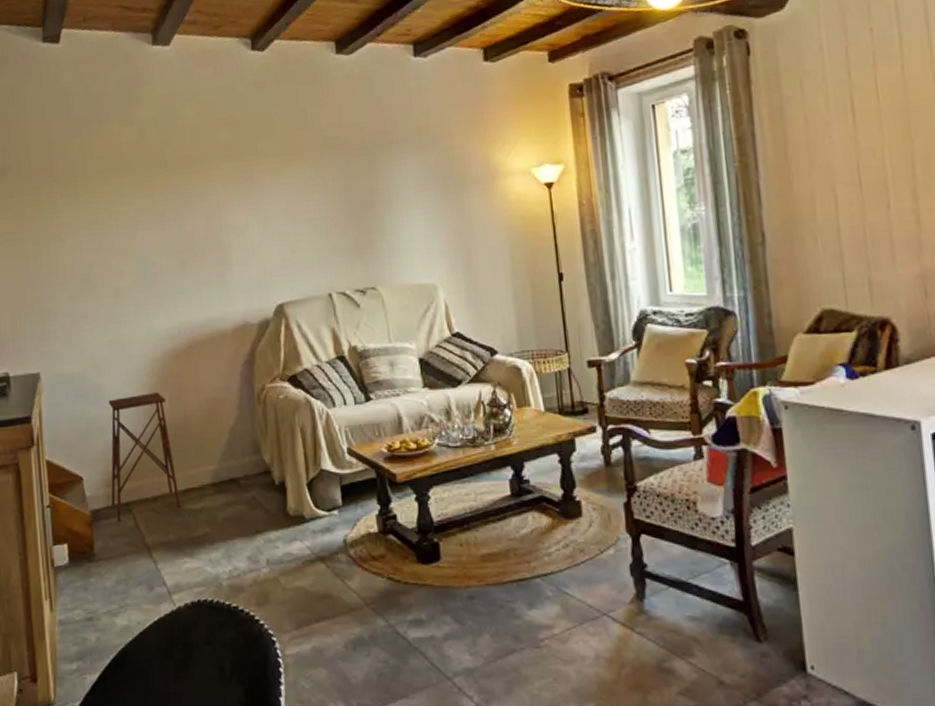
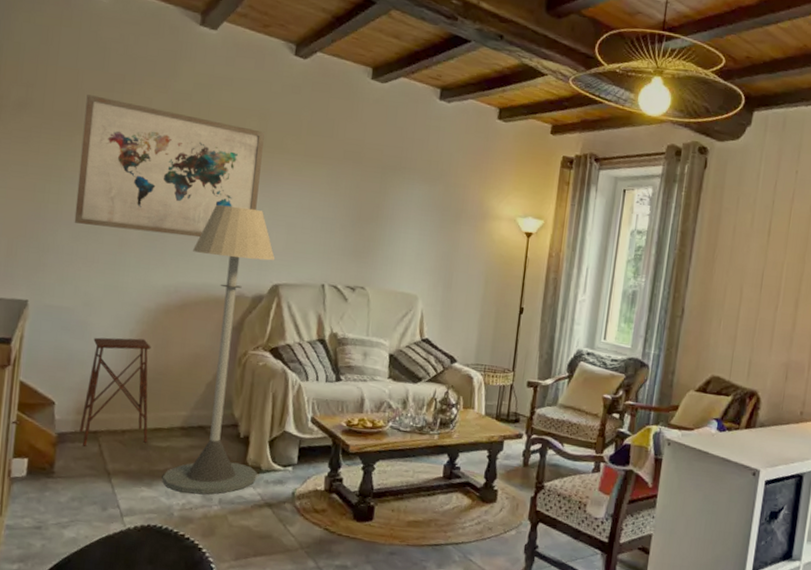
wall art: none [58,140,244,282] -> present [74,94,265,238]
floor lamp: none [188,226,302,558] -> present [161,204,276,495]

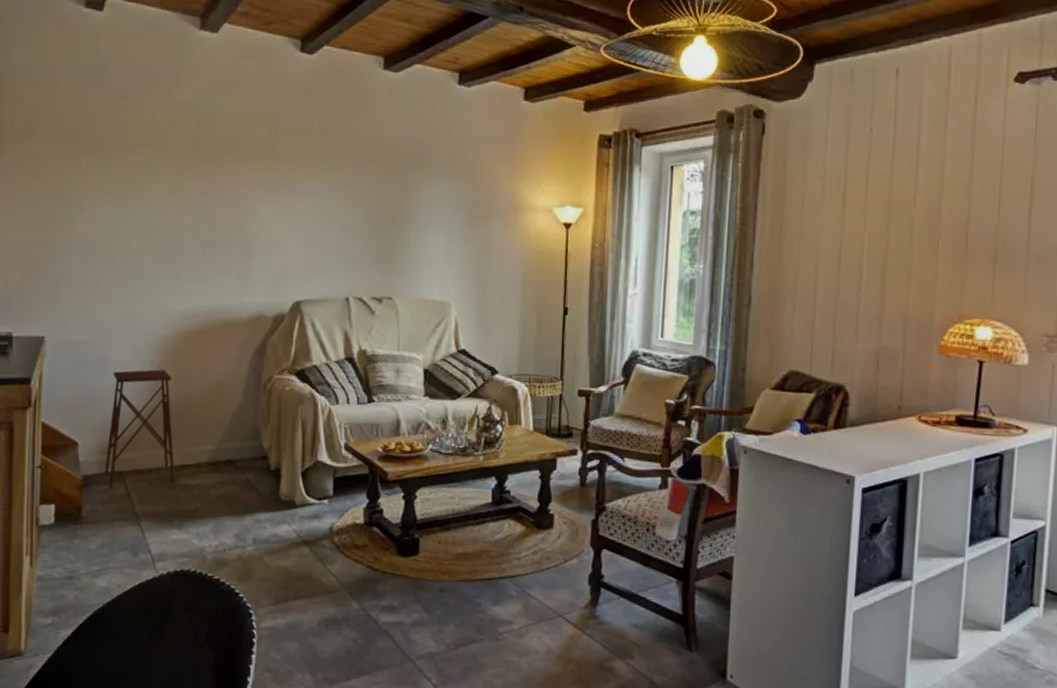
wall art: present [74,94,265,238] -> none [85,114,274,257]
floor lamp: present [161,204,276,495] -> none [192,219,295,535]

